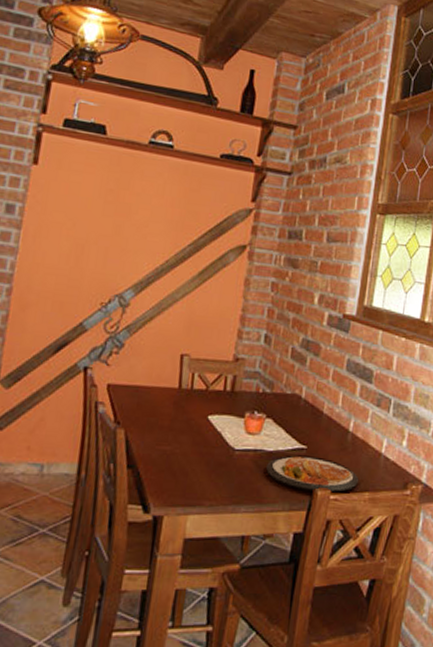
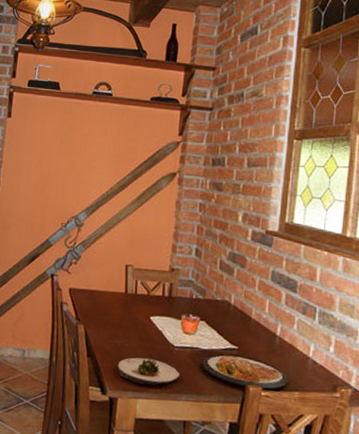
salad plate: none [165,465,241,498] -> present [117,357,180,386]

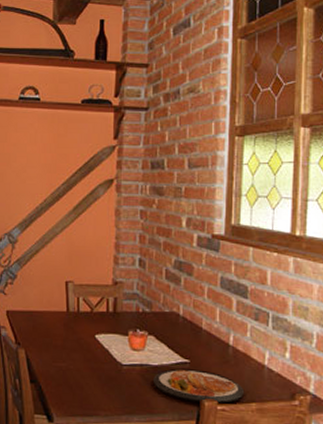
salad plate: present [117,357,180,386] -> none [63,380,131,409]

